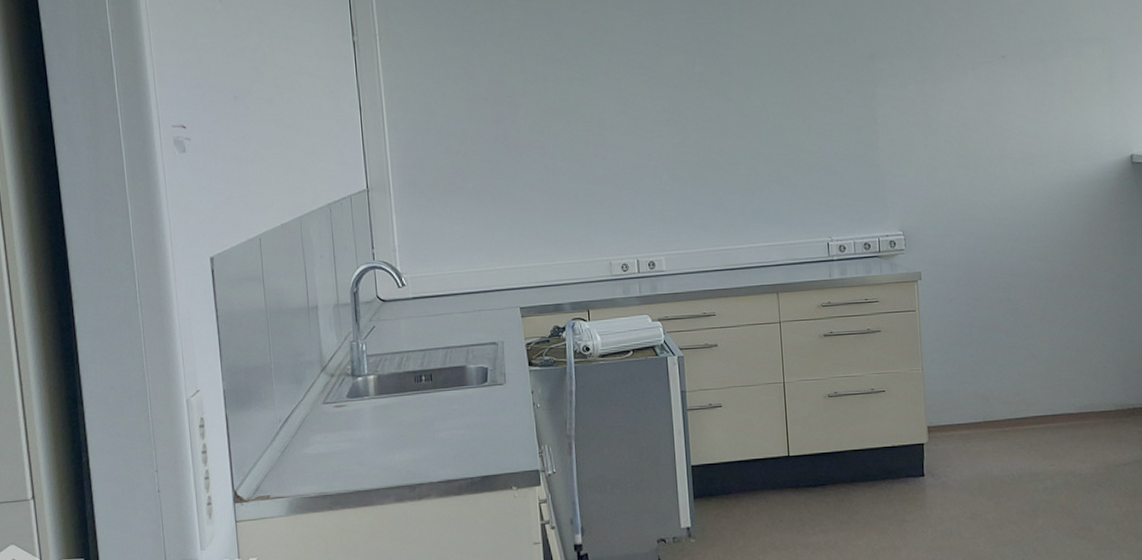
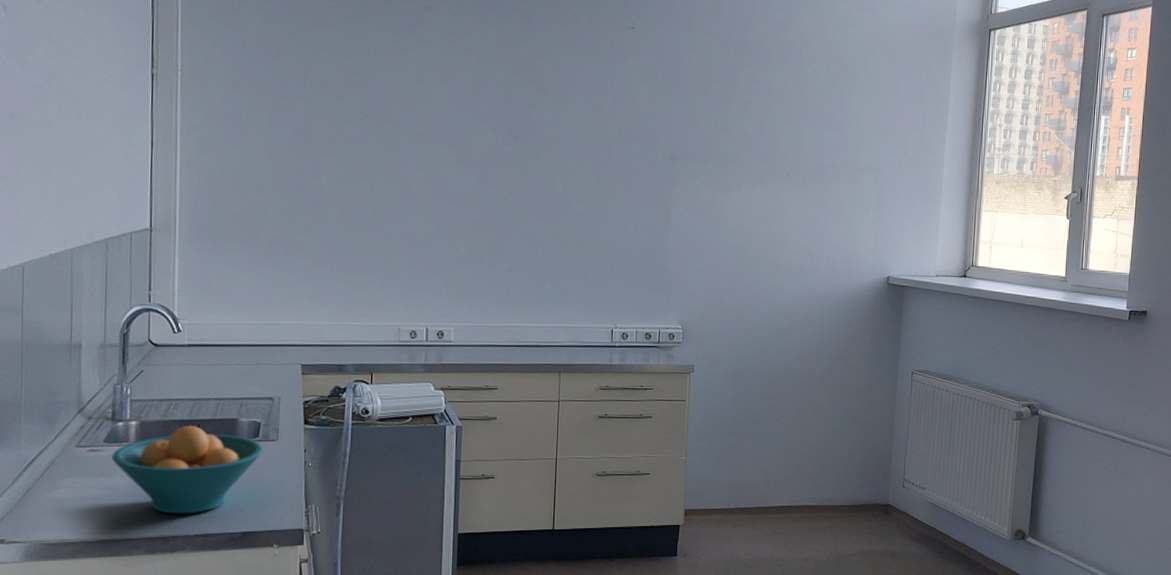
fruit bowl: none [355,375,493,463] -> present [111,425,264,514]

